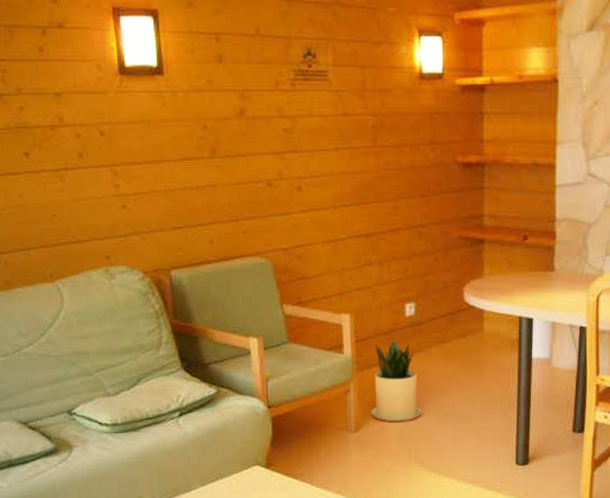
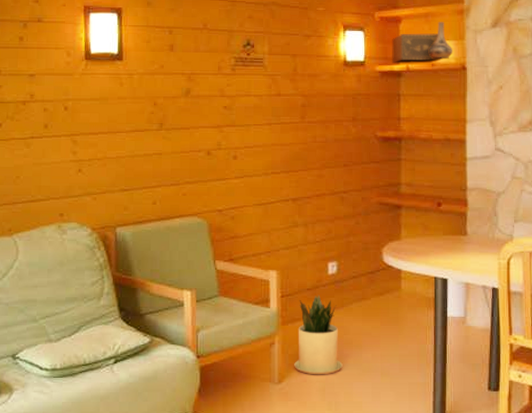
decorative box: none [474,38,531,76] -> present [392,33,443,64]
decorative vase: none [515,24,544,70] -> present [428,22,453,60]

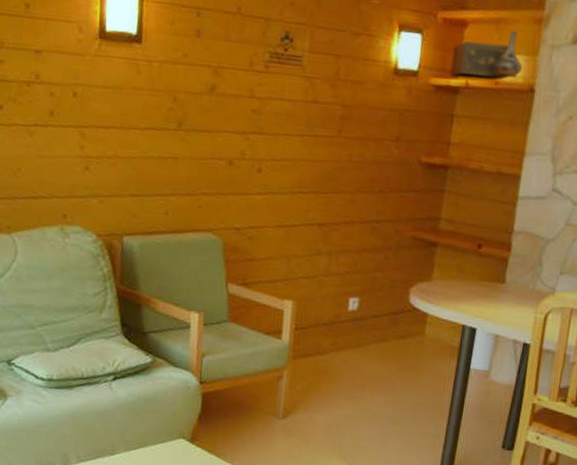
planter: present [294,294,343,375] -> none [301,331,353,415]

